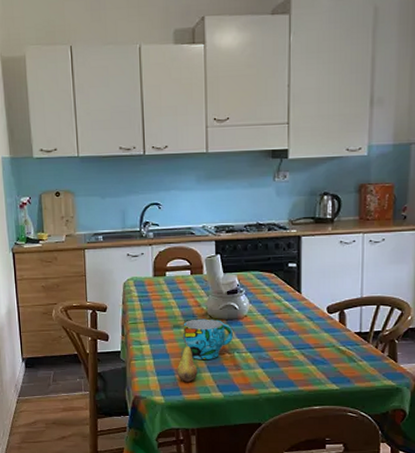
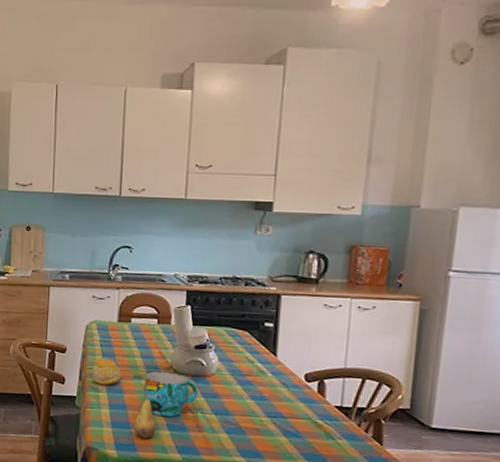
fruit: none [133,312,161,337] -> present [91,357,121,385]

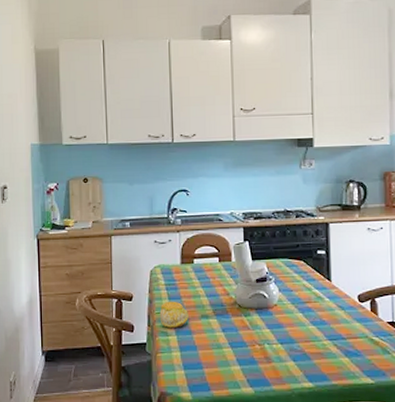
fruit: present [133,389,156,438] -> none [205,327,227,376]
cup: present [143,371,198,417] -> none [211,308,263,352]

